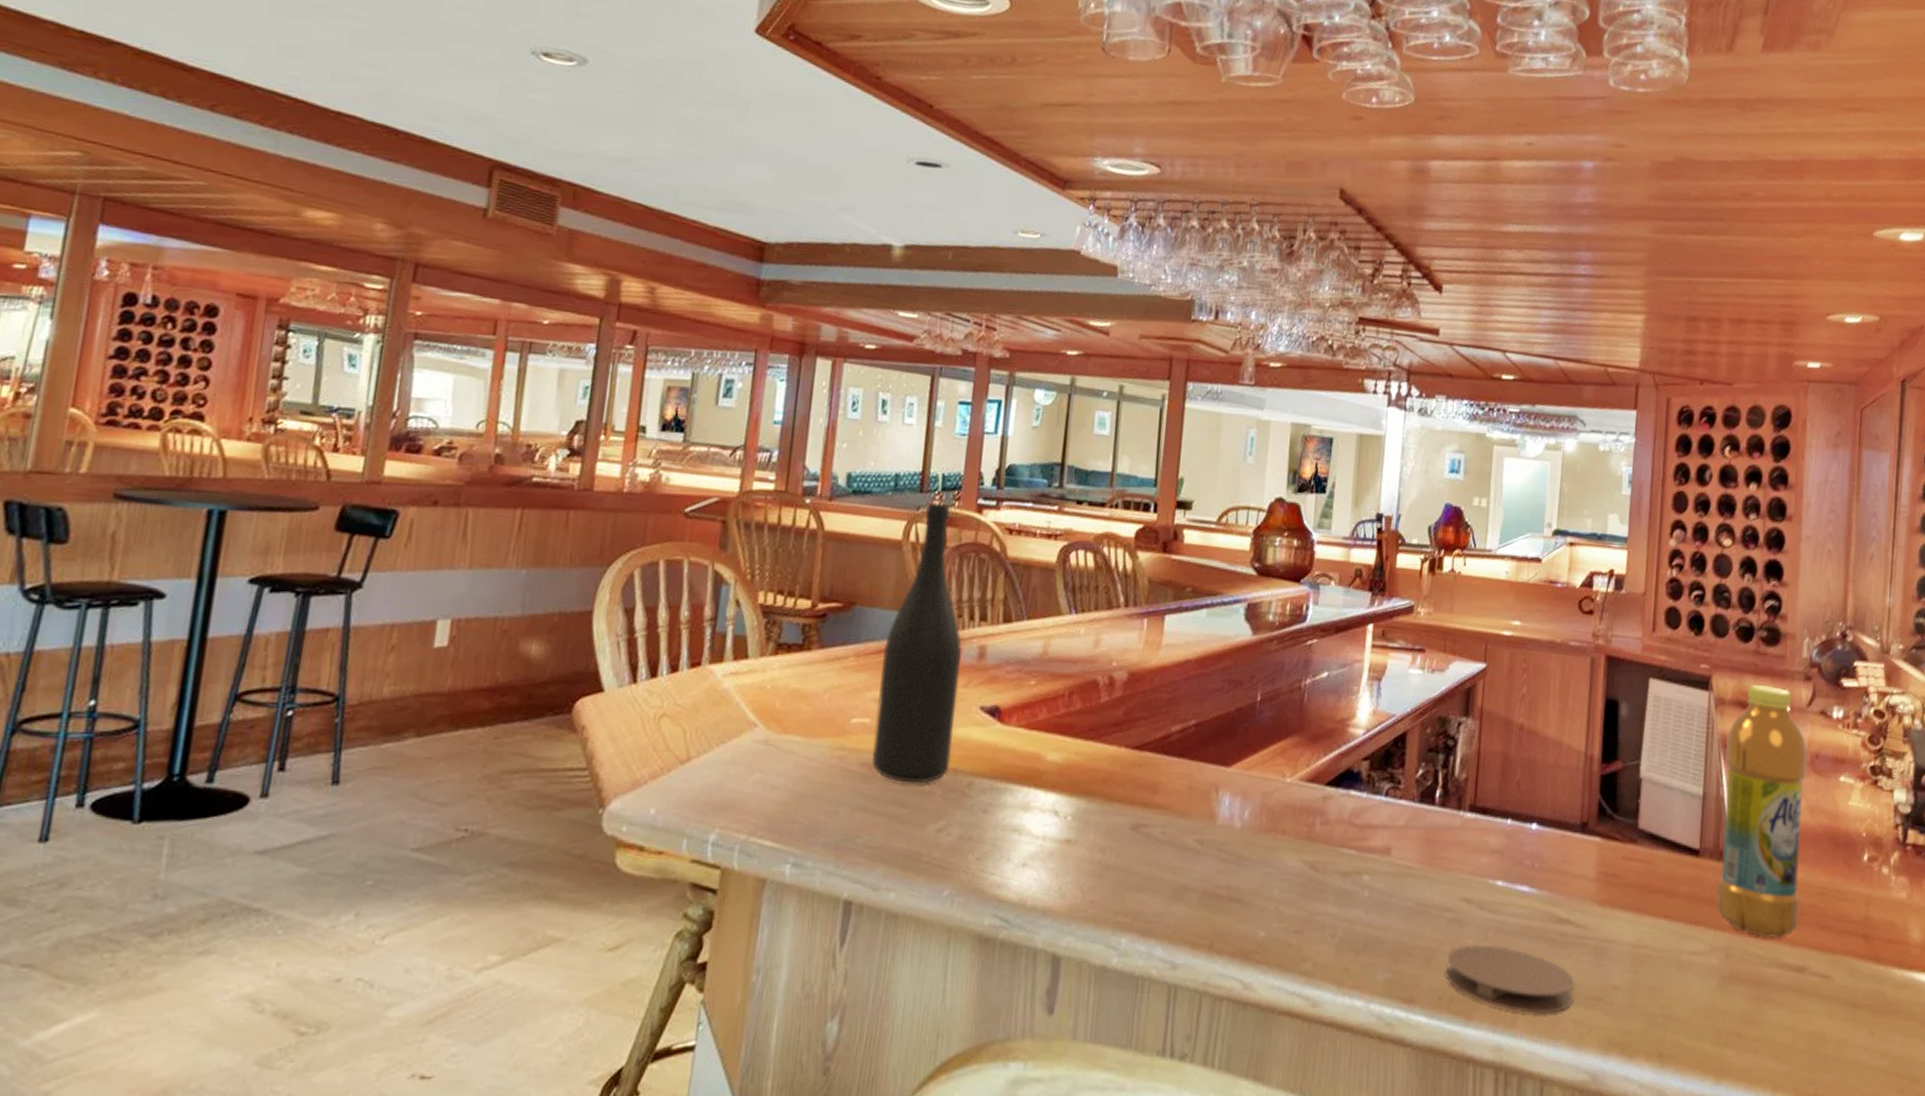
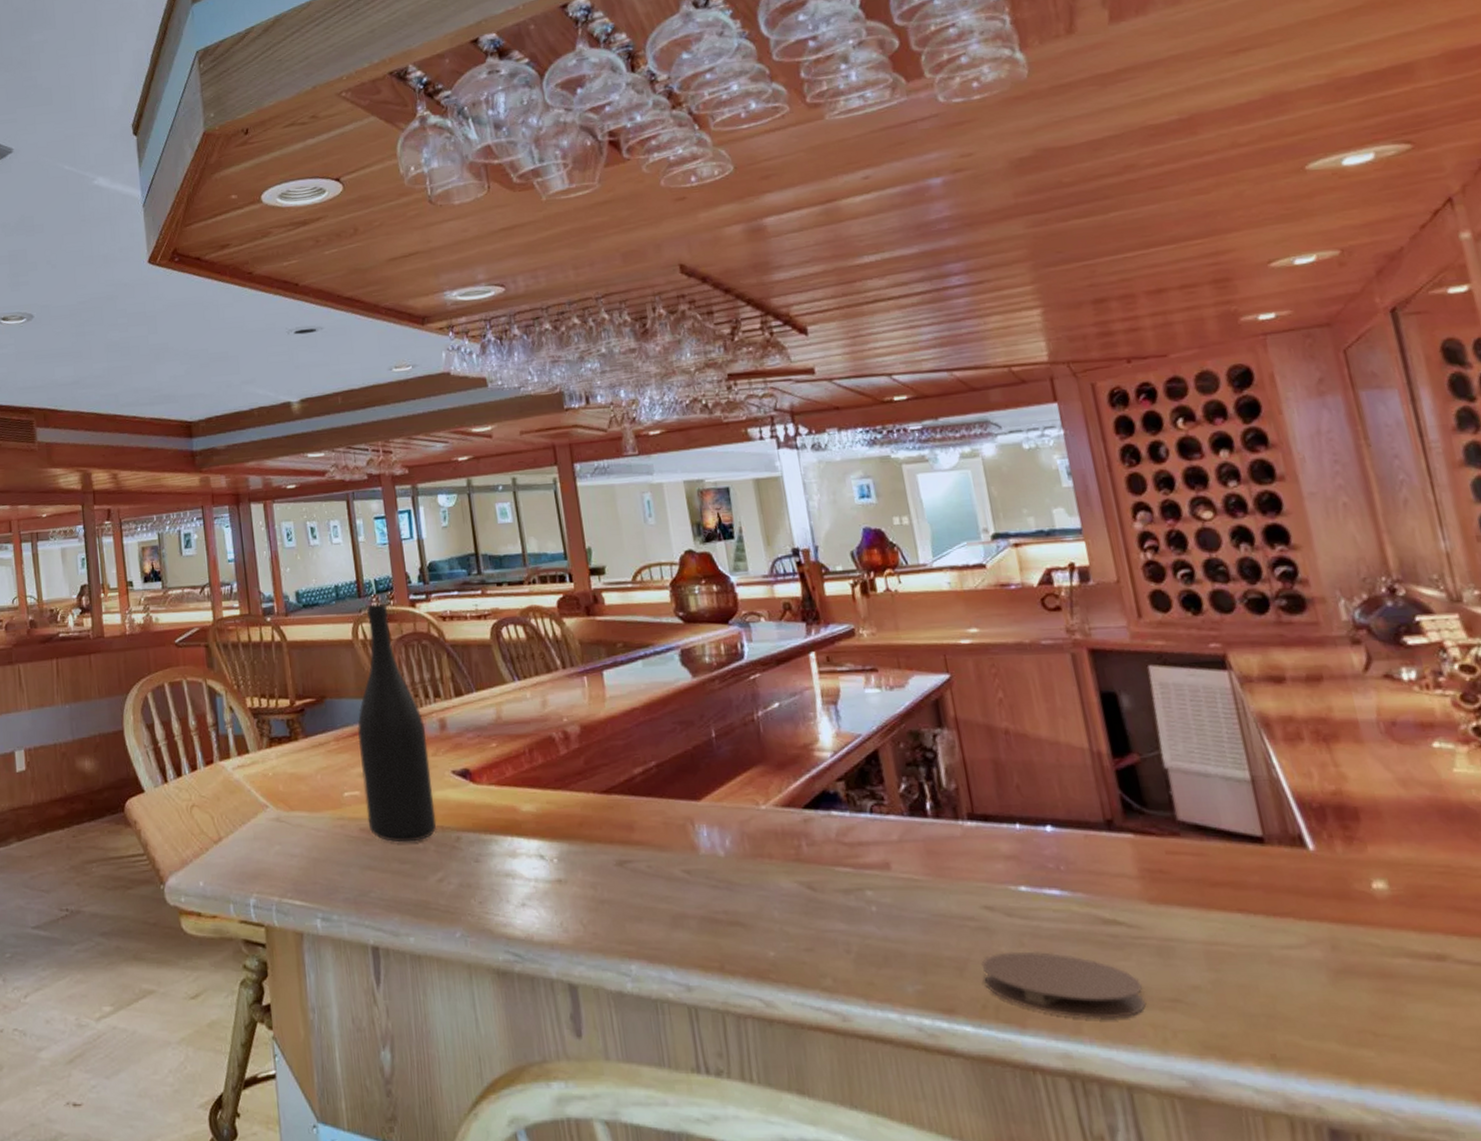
bottle: present [1717,685,1808,938] -> none [1264,655,1421,926]

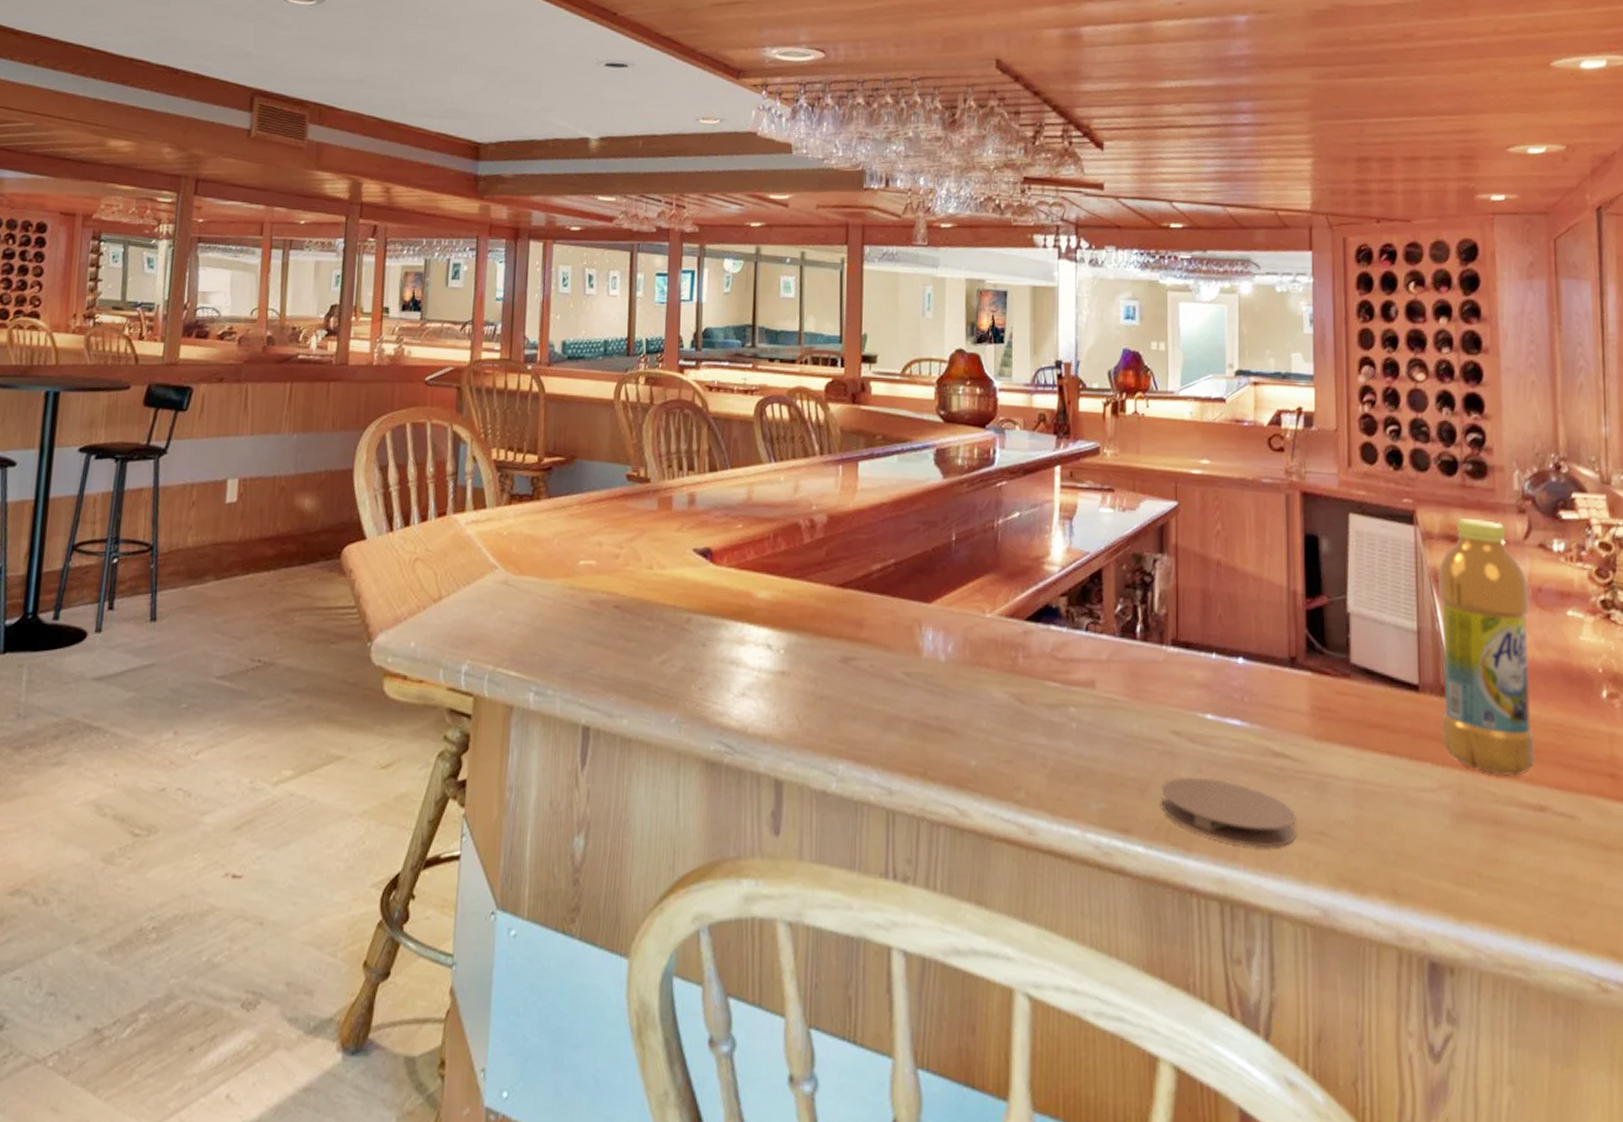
wine bottle: present [357,603,437,843] -> none [599,364,674,620]
bottle: none [1264,655,1421,926] -> present [1437,518,1535,776]

